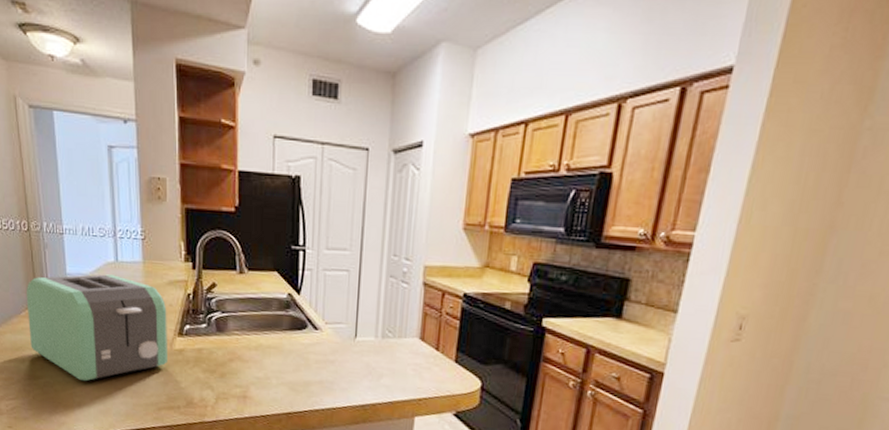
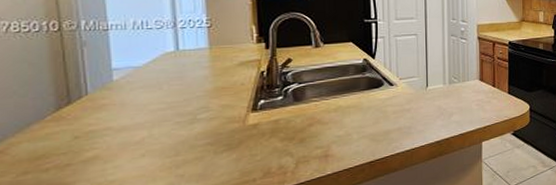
toaster: present [26,274,167,382] -> none [53,63,240,177]

